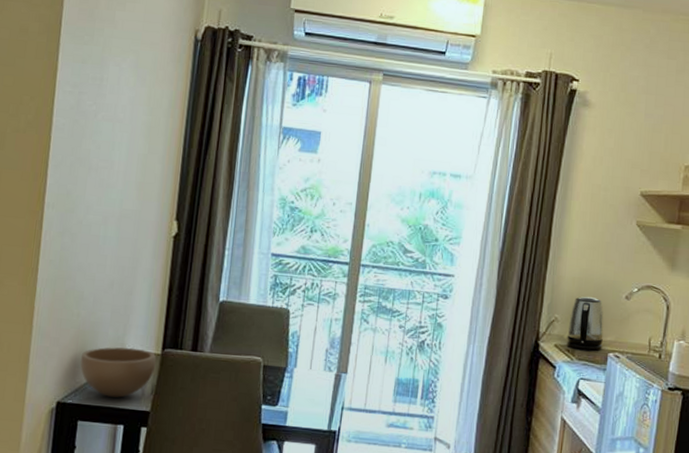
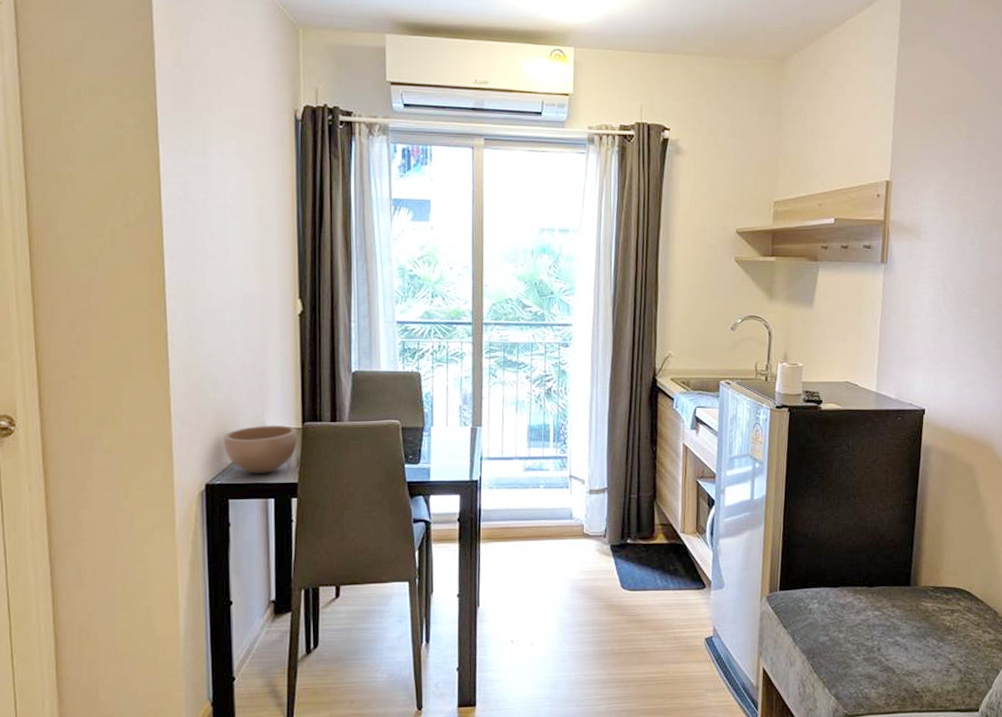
kettle: present [566,296,604,351] -> none [681,331,714,381]

